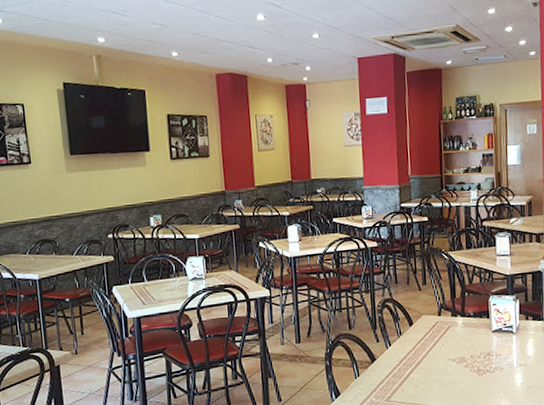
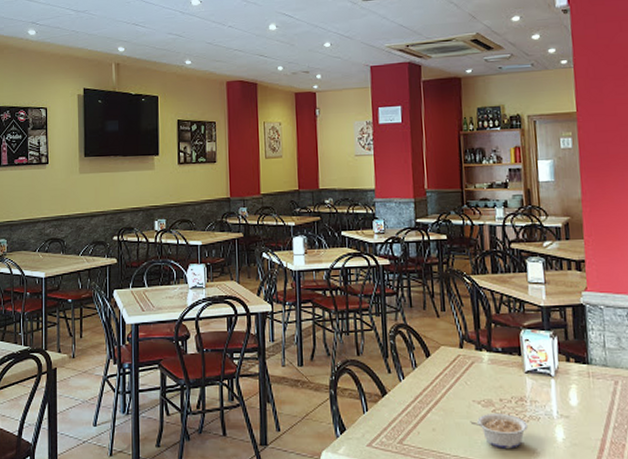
legume: none [446,367,493,396] -> present [470,414,528,449]

